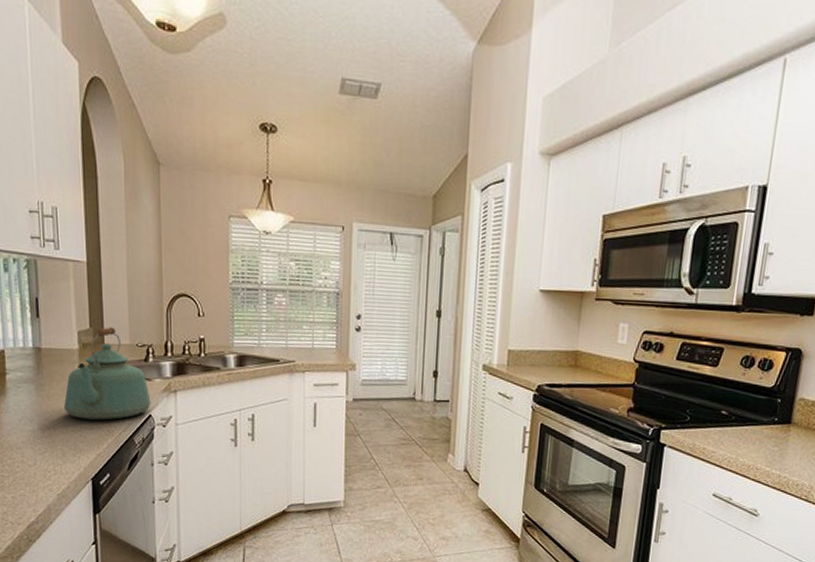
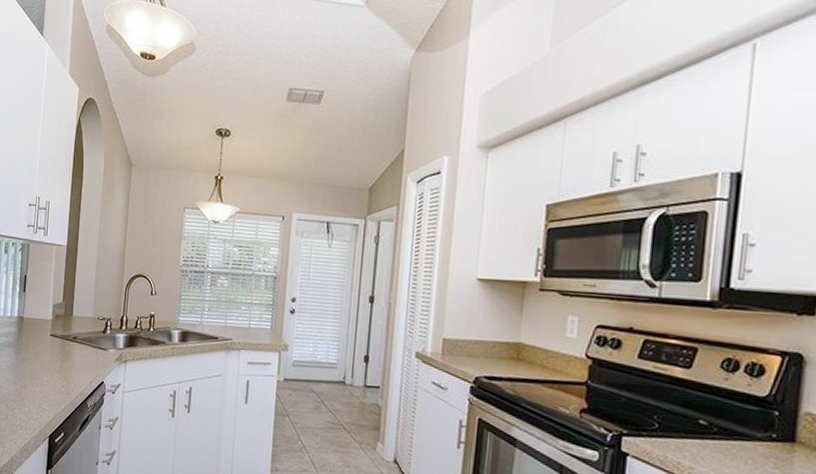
kettle: present [63,327,151,420] -> none [34,301,105,384]

